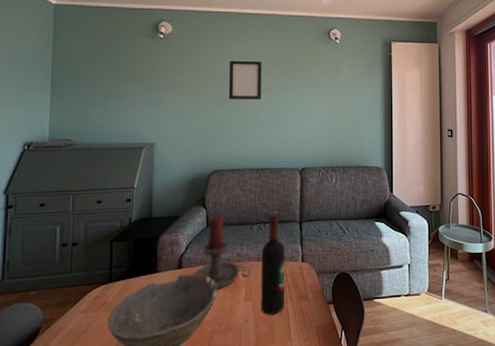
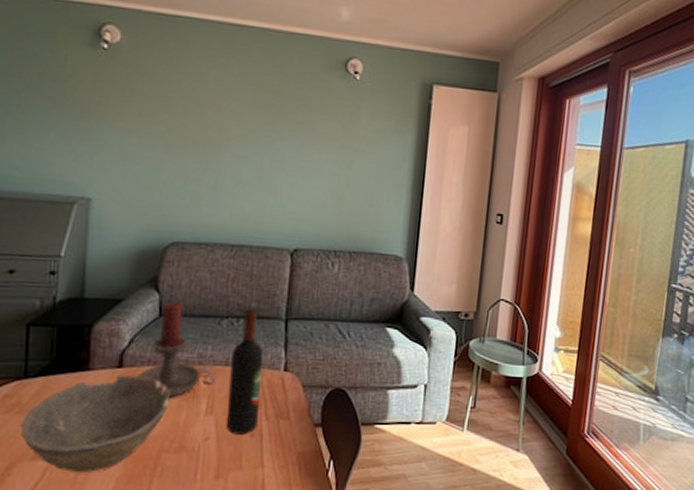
picture frame: present [228,60,262,99] -> none [198,90,249,150]

